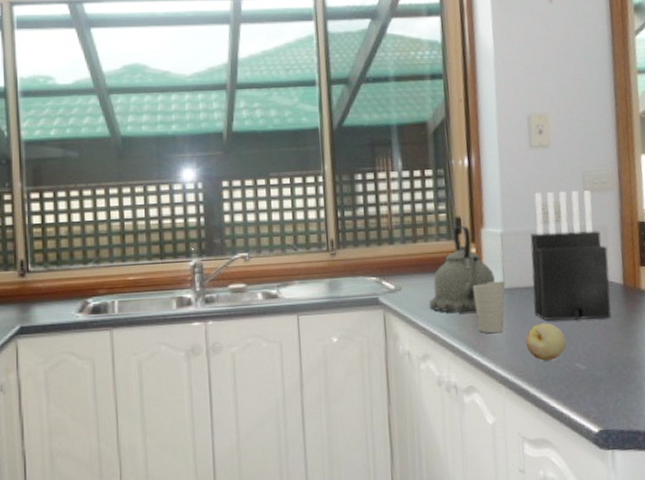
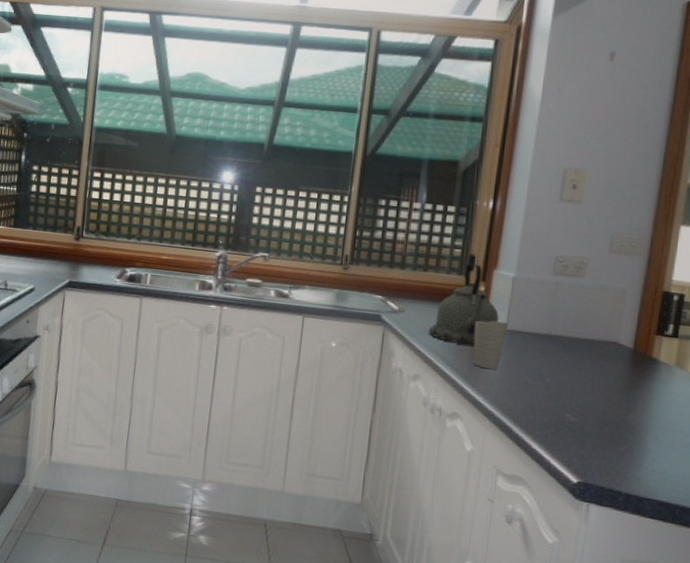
fruit: present [526,323,567,361] -> none [519,369,561,406]
knife block: present [530,190,611,321] -> none [532,244,623,379]

